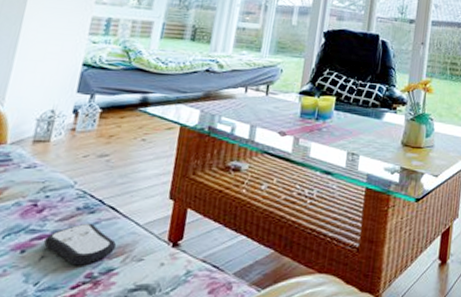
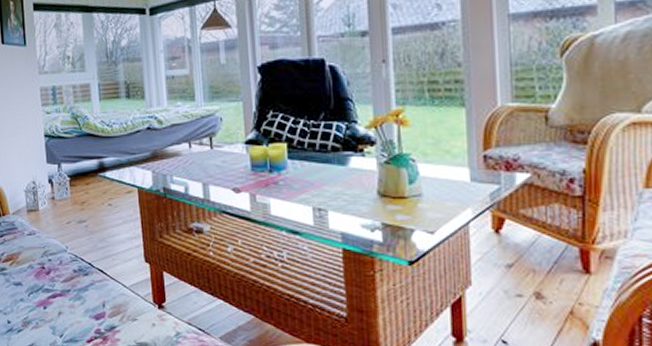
remote control: present [44,223,117,266] -> none [58,284,113,323]

